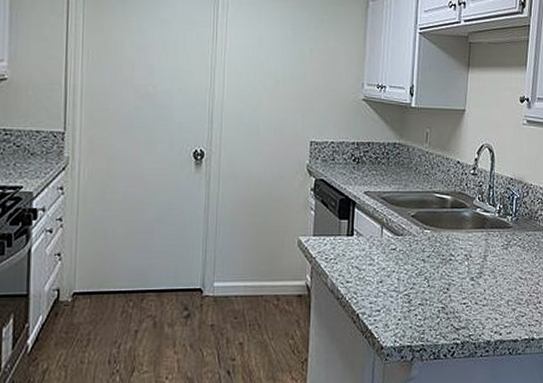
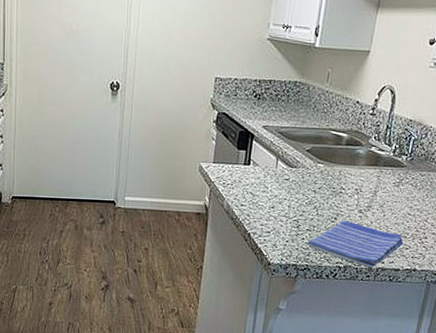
dish towel: none [419,291,519,342] -> present [306,221,404,268]

